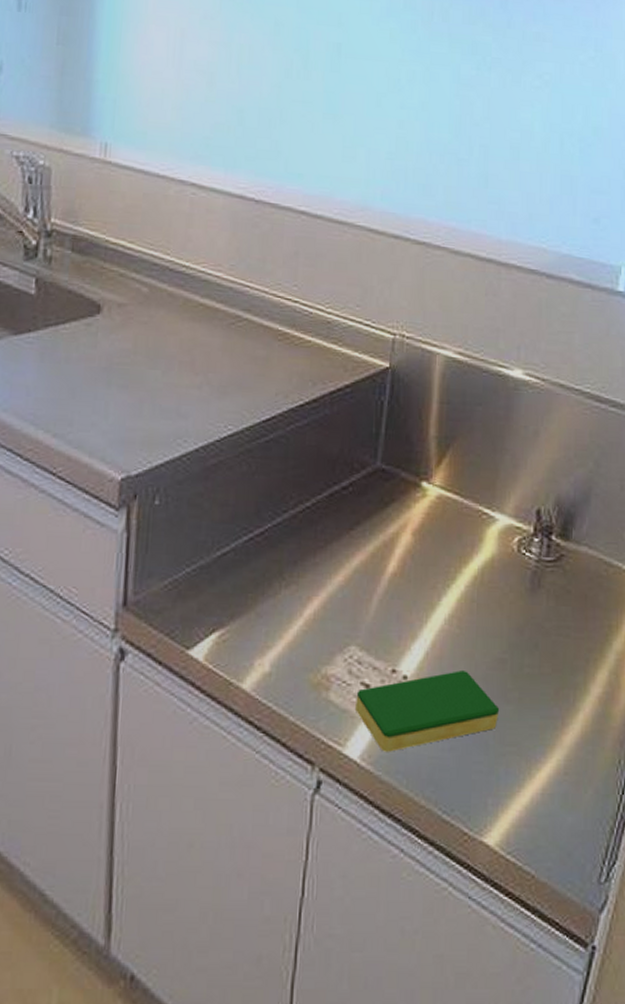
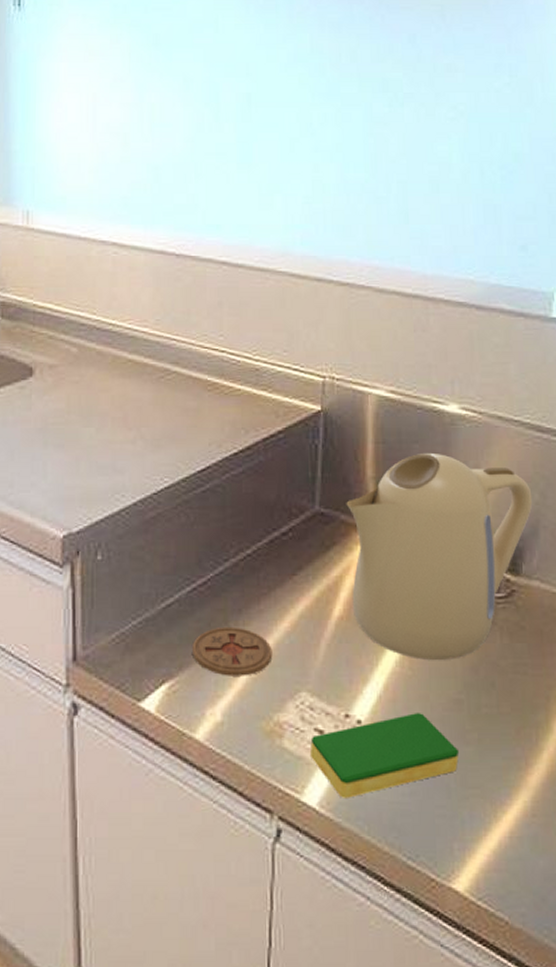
coaster: none [245,578,325,628] -> present [192,628,273,676]
kettle: none [406,415,587,621] -> present [346,452,533,661]

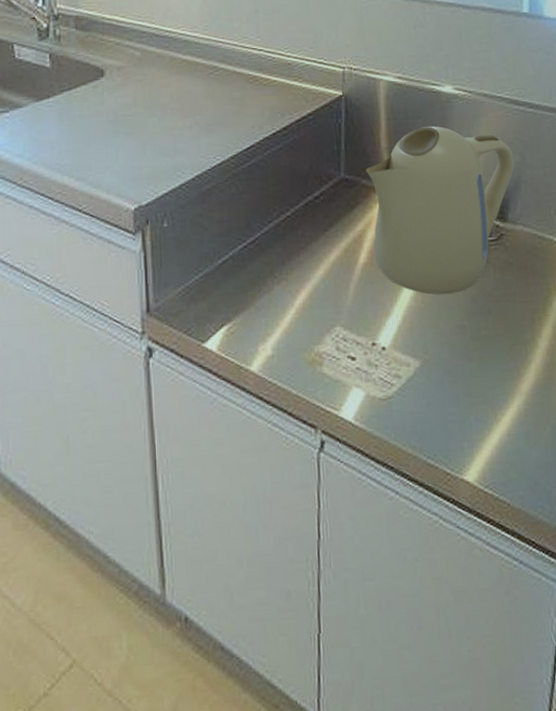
coaster: present [192,628,273,676] -> none [245,277,311,318]
dish sponge: present [310,713,460,798] -> none [345,338,465,412]

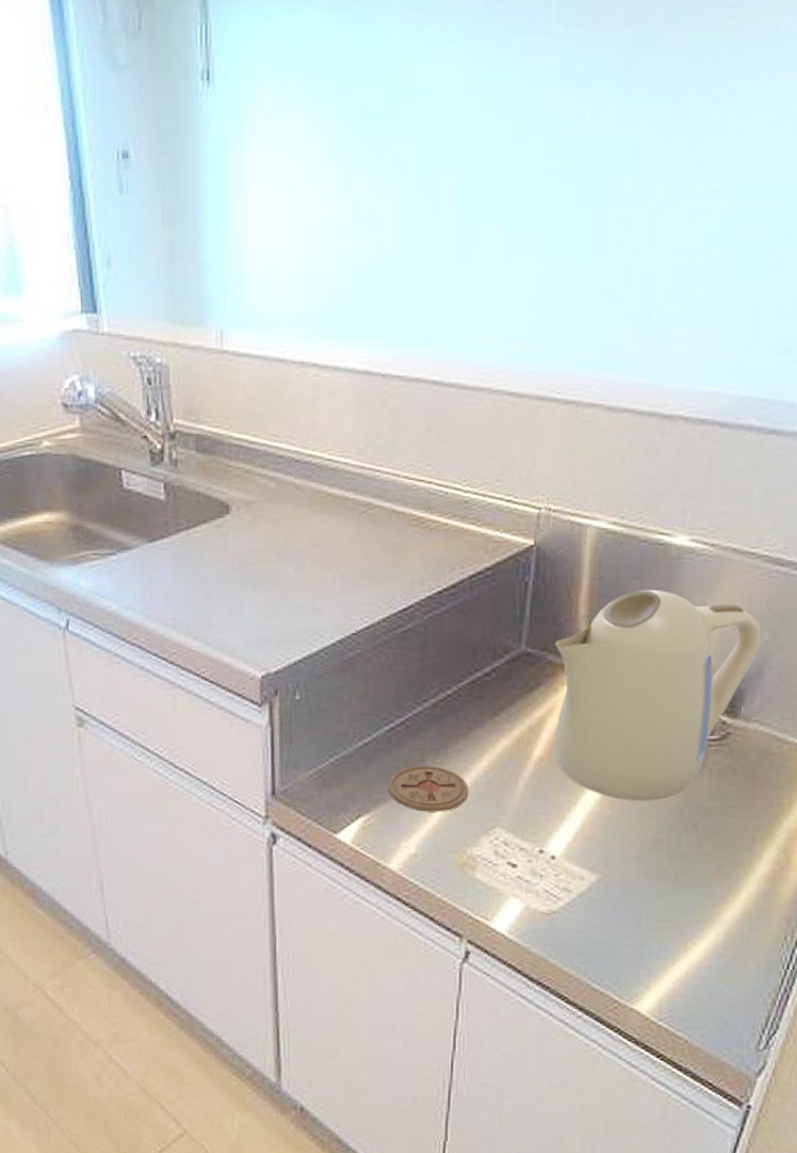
coaster: none [245,277,311,318] -> present [389,766,469,812]

